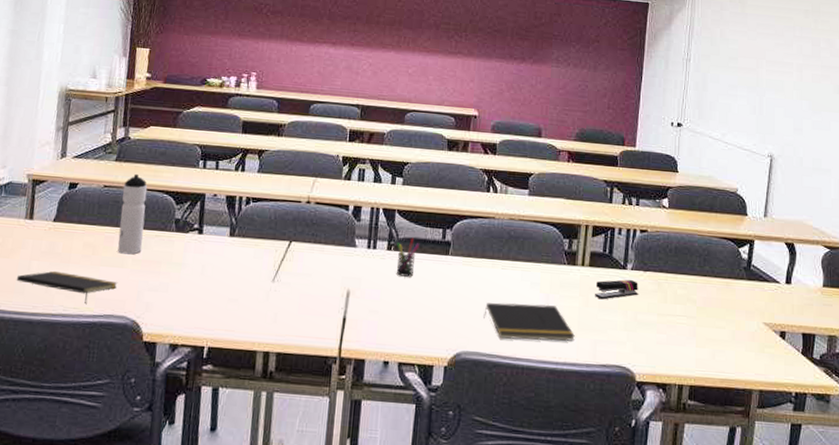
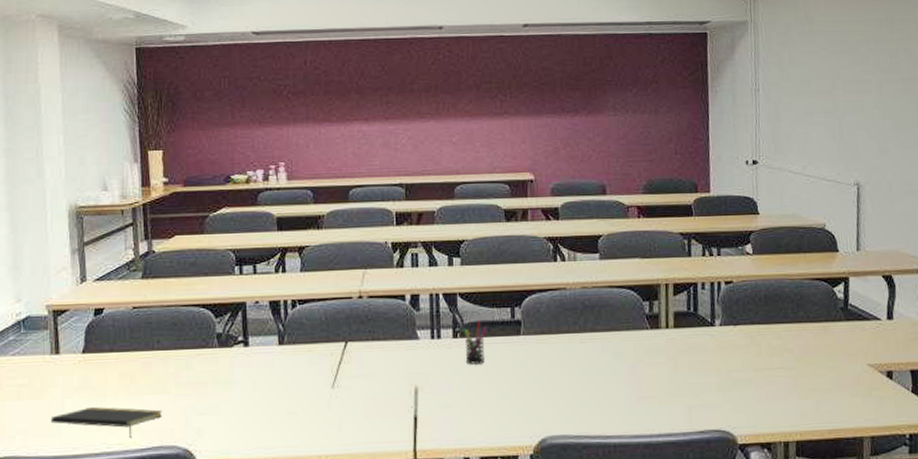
water bottle: present [117,173,148,255] -> none [154,289,184,379]
notepad: present [483,302,575,341] -> none [566,374,667,417]
stapler: present [595,279,638,300] -> none [683,337,730,362]

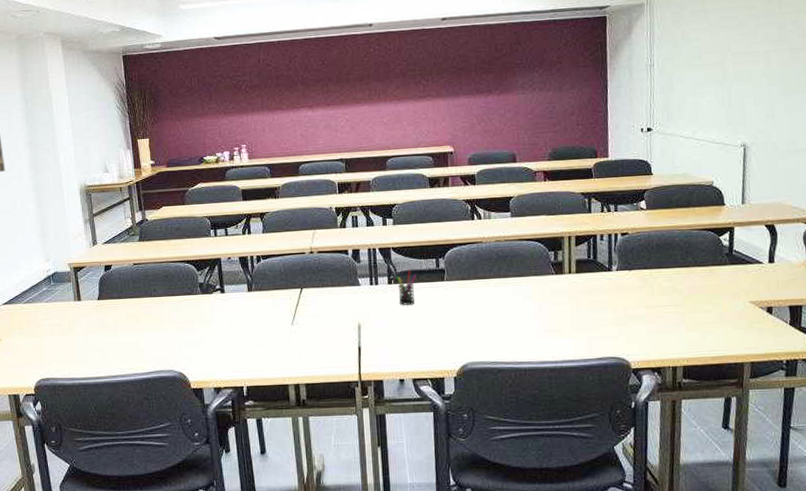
notepad: present [50,407,163,439] -> none [77,341,162,365]

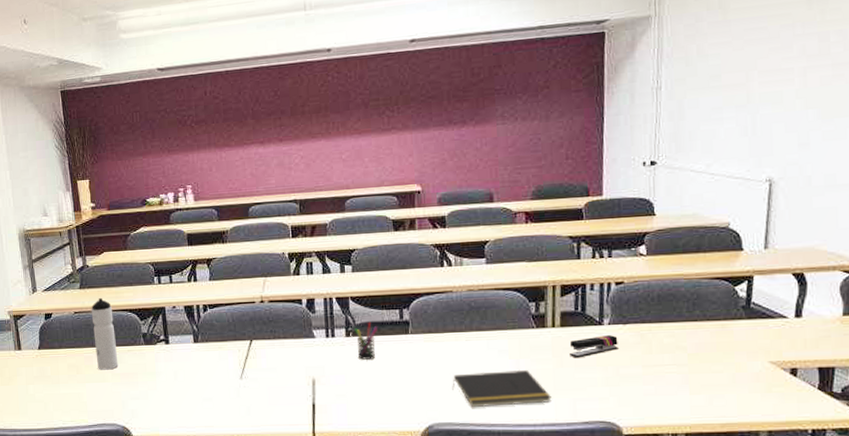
water bottle: none [150,249,176,319] -> present [91,297,119,370]
notepad: none [483,312,570,347] -> present [452,369,552,407]
stapler: none [584,280,625,301] -> present [569,335,618,358]

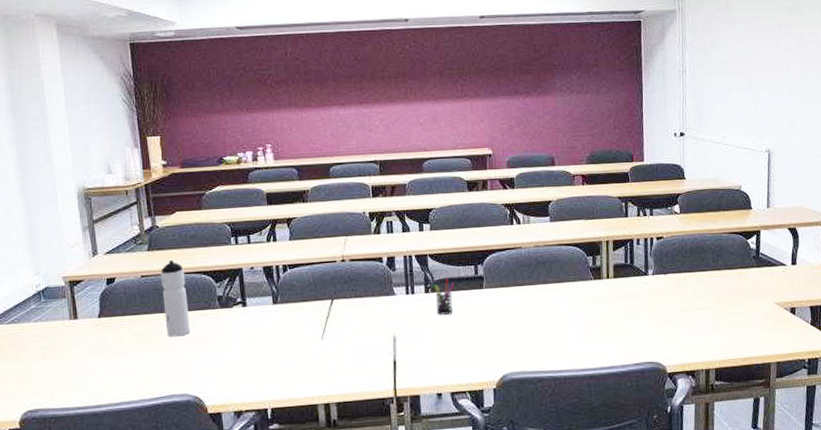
notepad: present [452,369,552,407] -> none [523,318,608,355]
stapler: present [569,335,618,358] -> none [621,284,661,306]

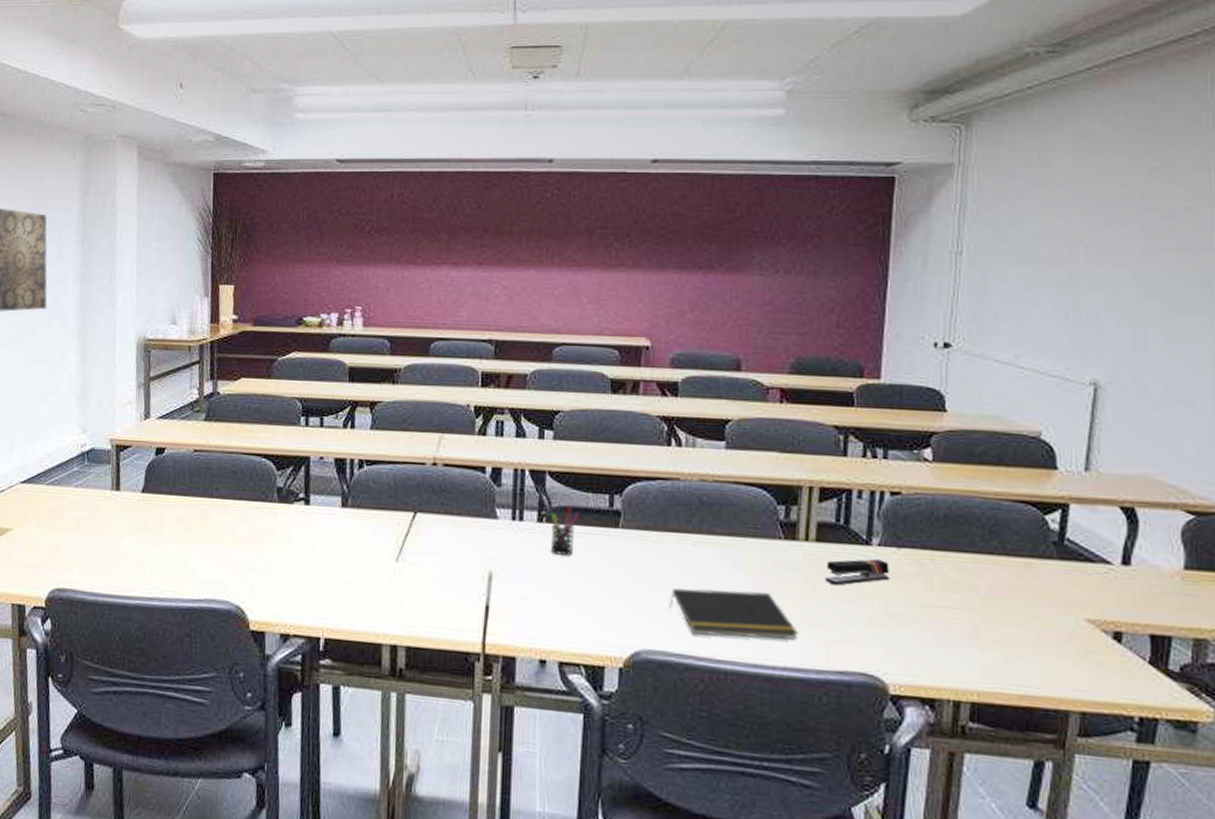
water bottle: present [160,259,191,337] -> none [214,435,243,530]
notepad: none [523,318,608,355] -> present [669,588,798,640]
stapler: none [621,284,661,306] -> present [826,559,889,586]

